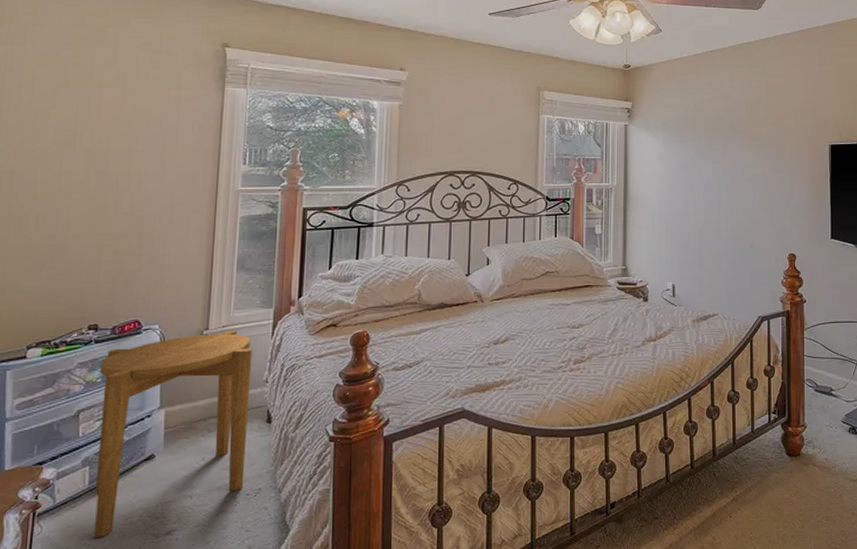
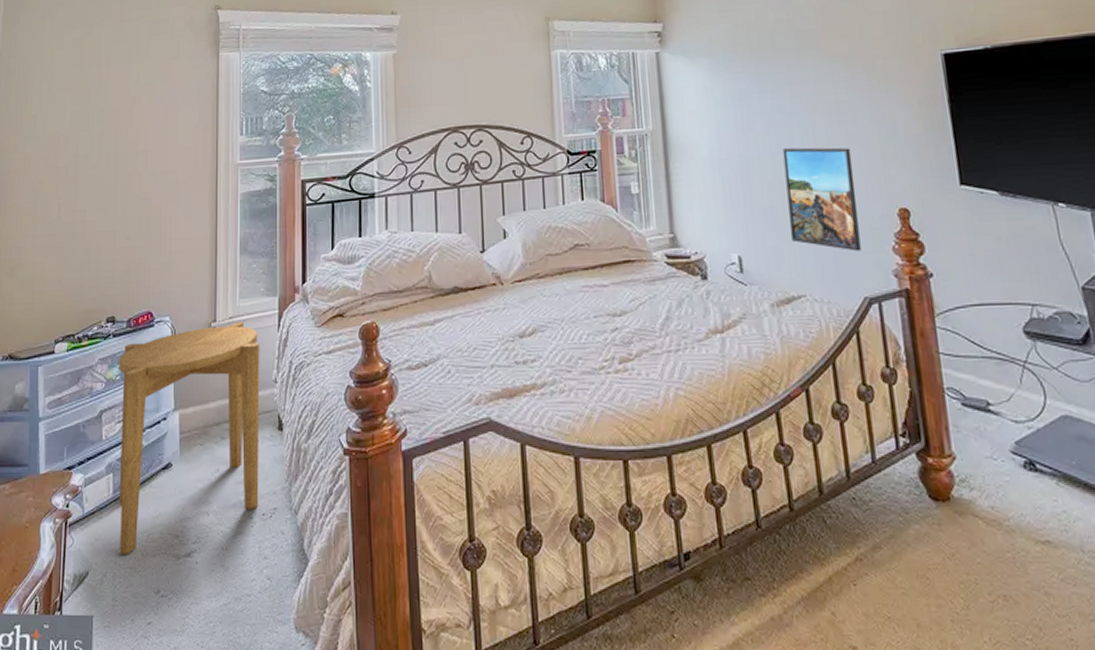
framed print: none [712,206,761,283] -> present [782,147,861,252]

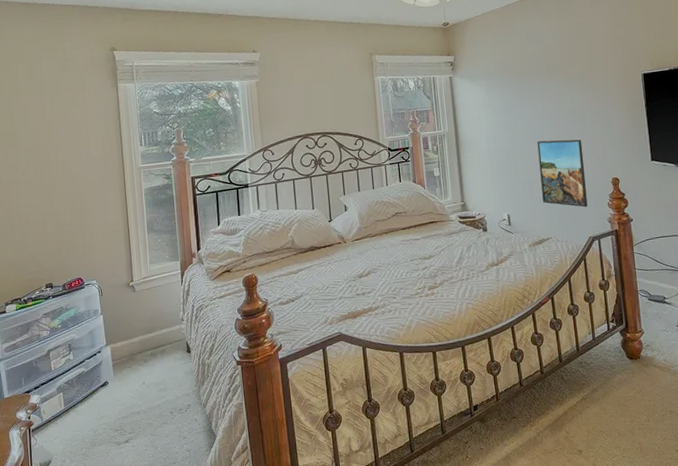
side table: present [118,321,260,556] -> none [59,280,177,447]

